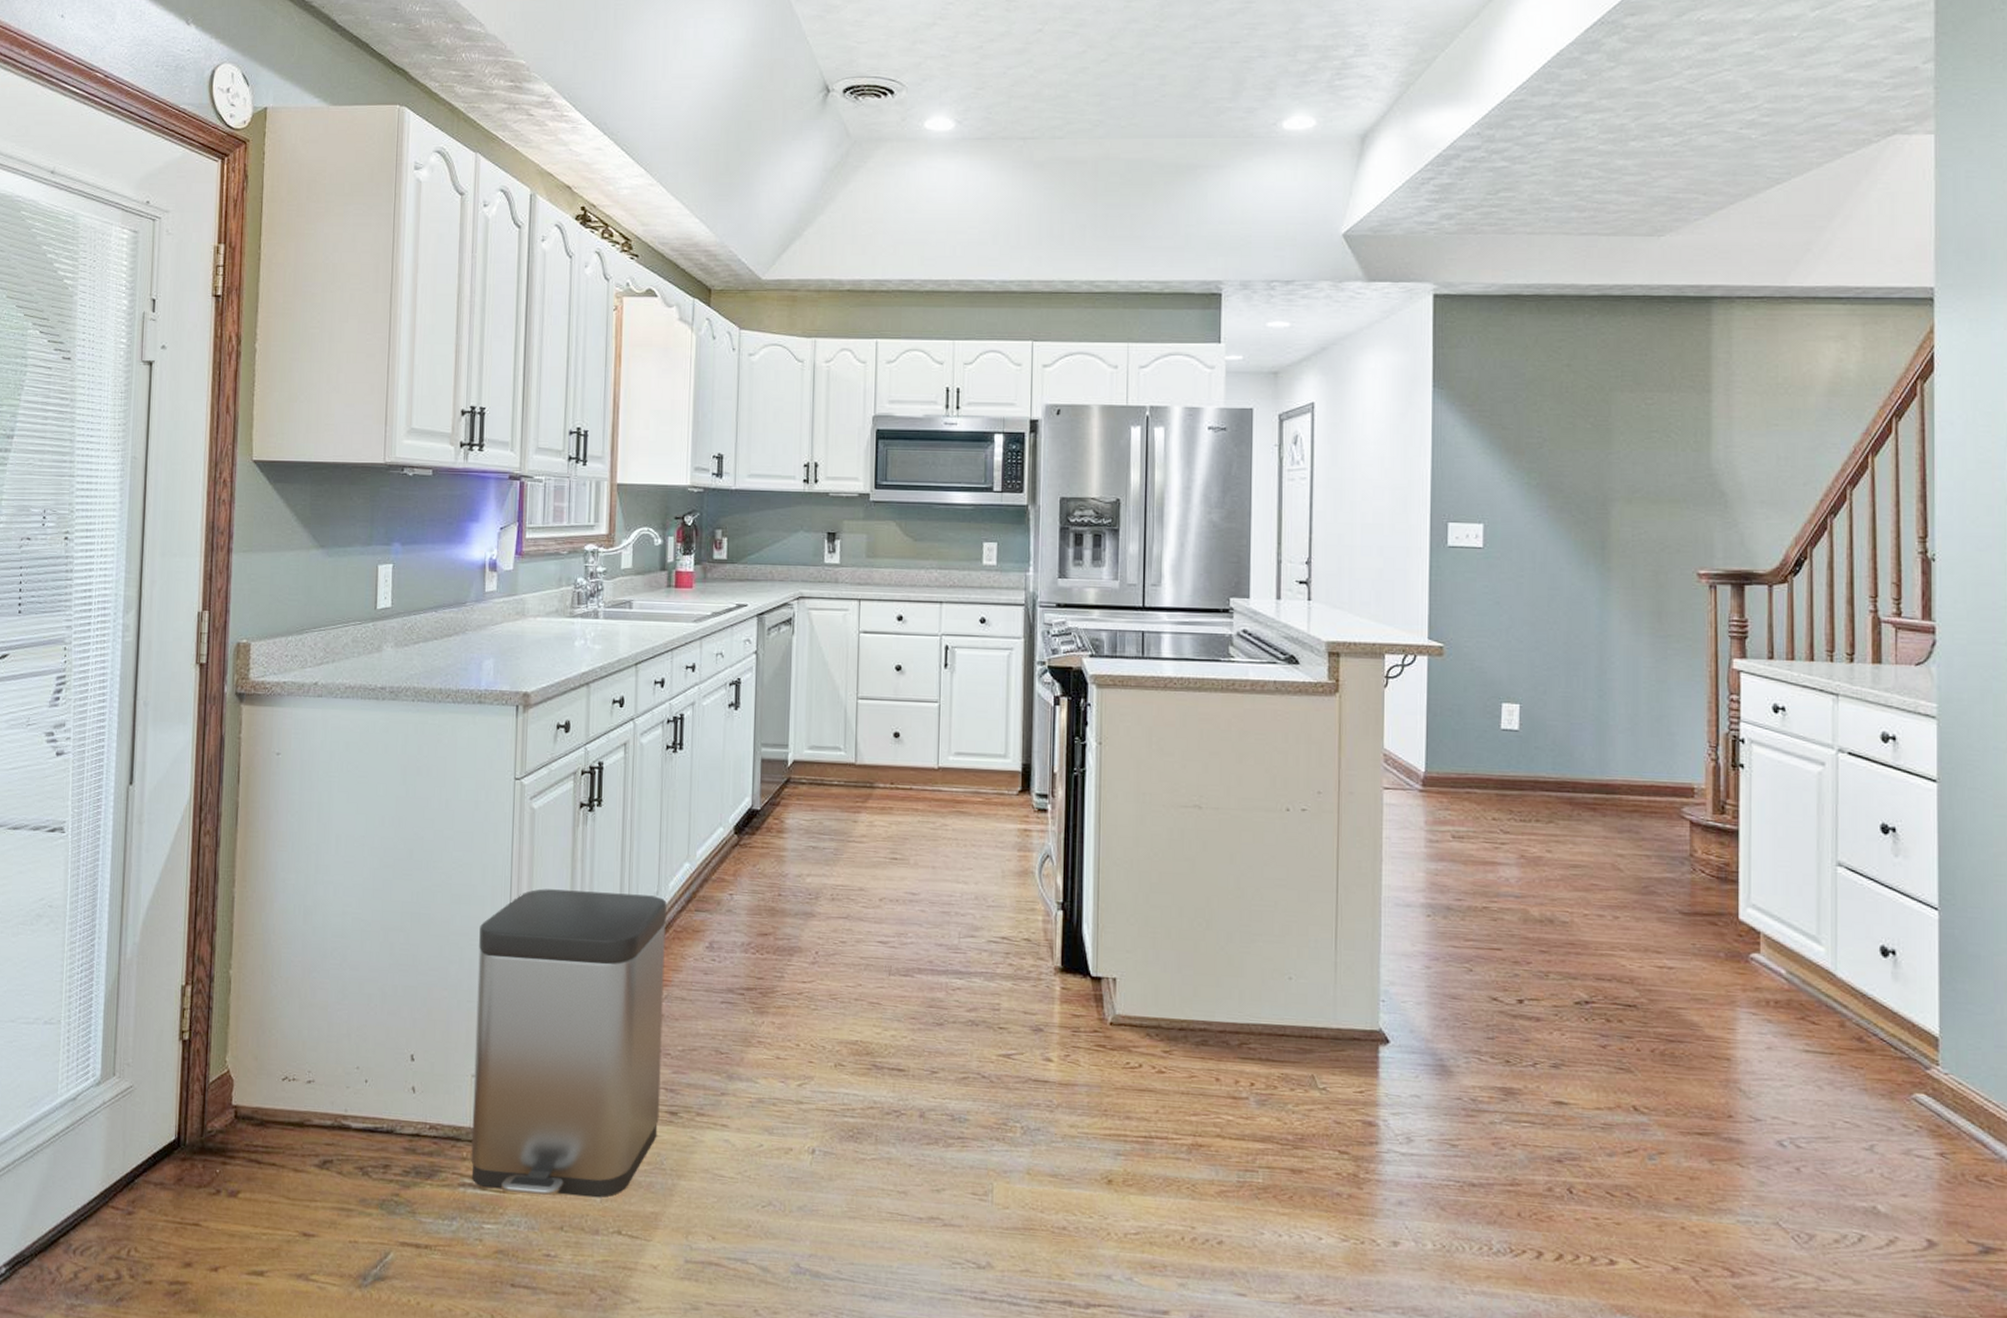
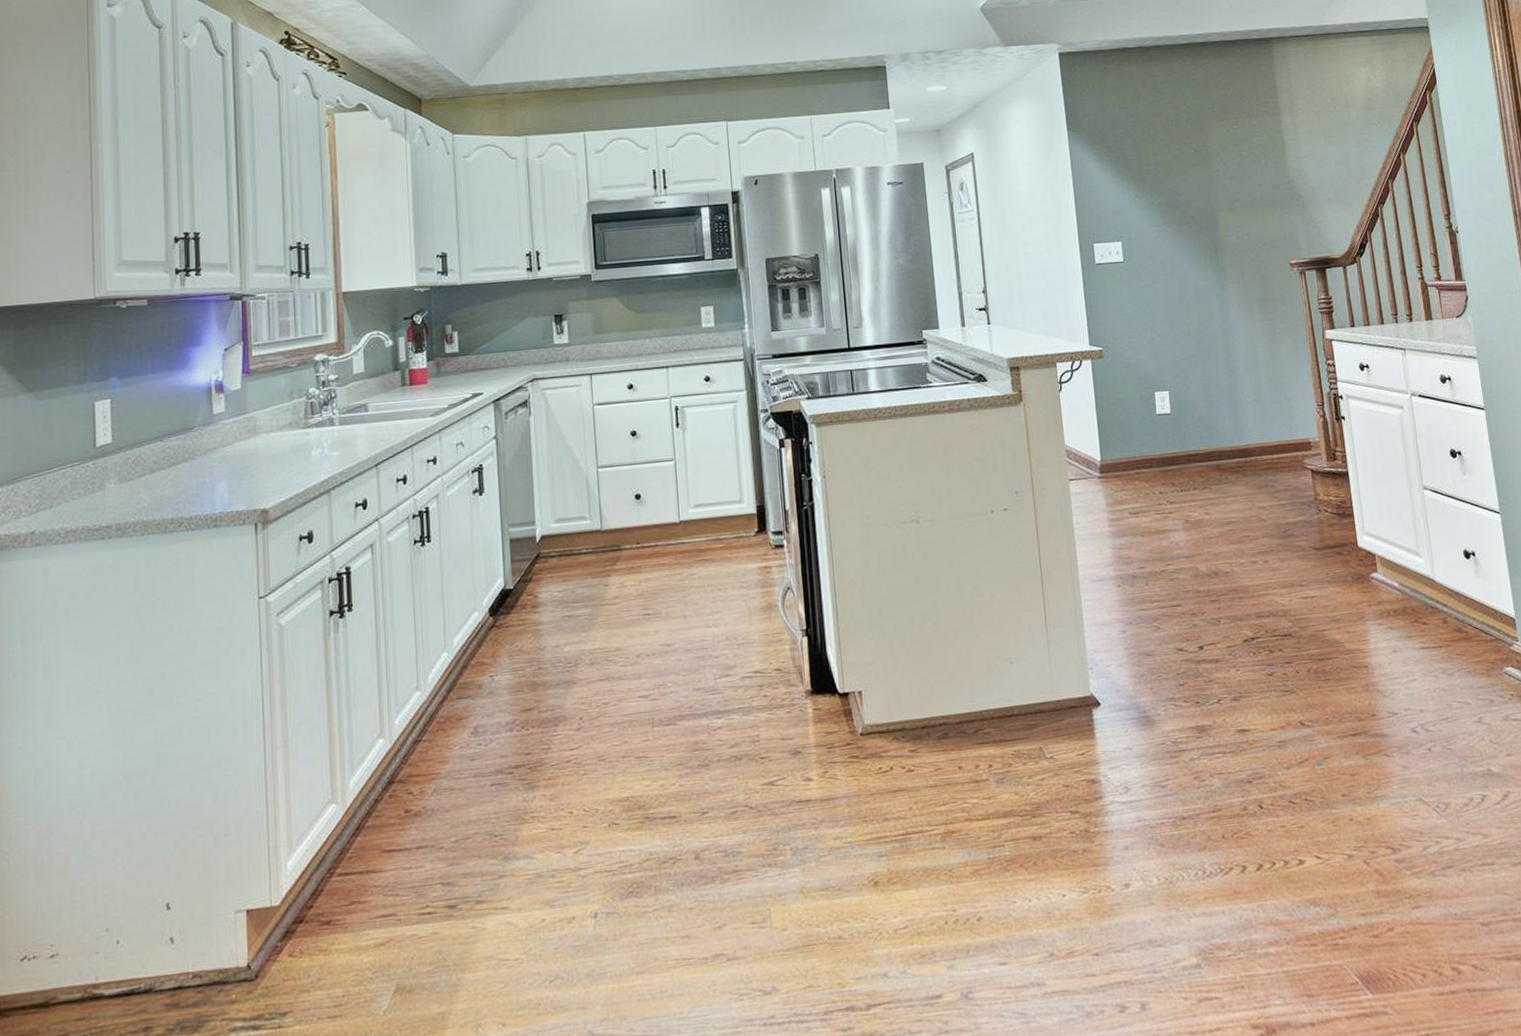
pedal bin: present [471,888,667,1197] -> none [232,691,438,1027]

